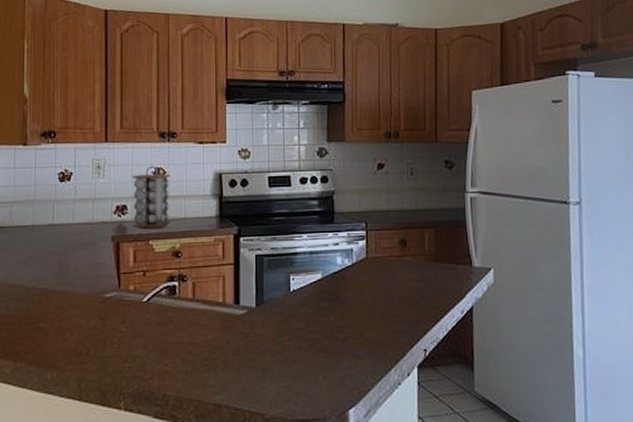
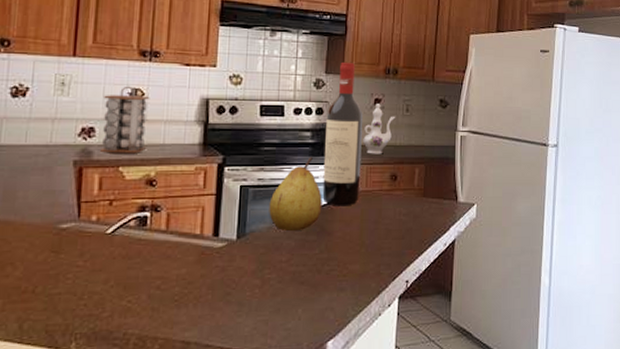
fruit: none [283,225,334,299] -> present [269,157,322,232]
wine bottle: none [331,129,370,273] -> present [322,63,364,206]
ewer: none [369,169,401,220] -> present [363,104,396,154]

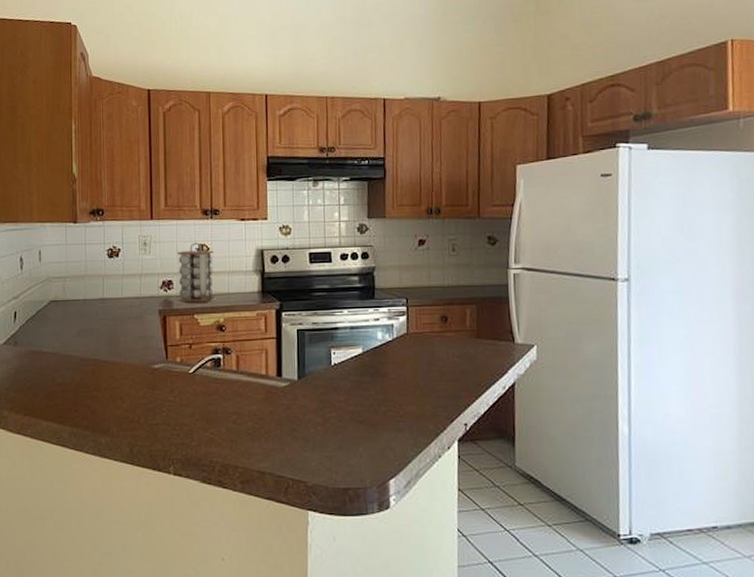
fruit: present [269,157,322,232] -> none [324,300,374,373]
wine bottle: present [322,63,364,206] -> none [372,206,411,348]
ewer: present [363,104,396,154] -> none [410,245,442,296]

